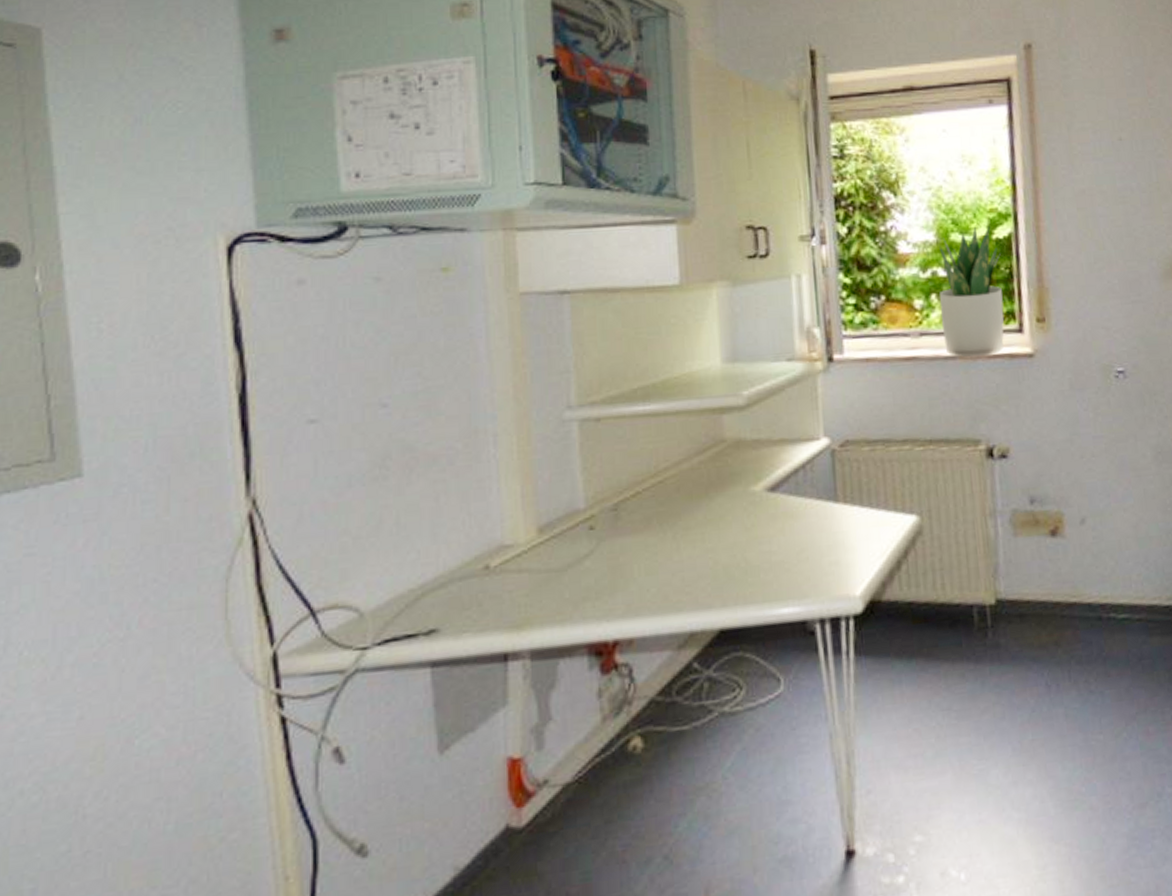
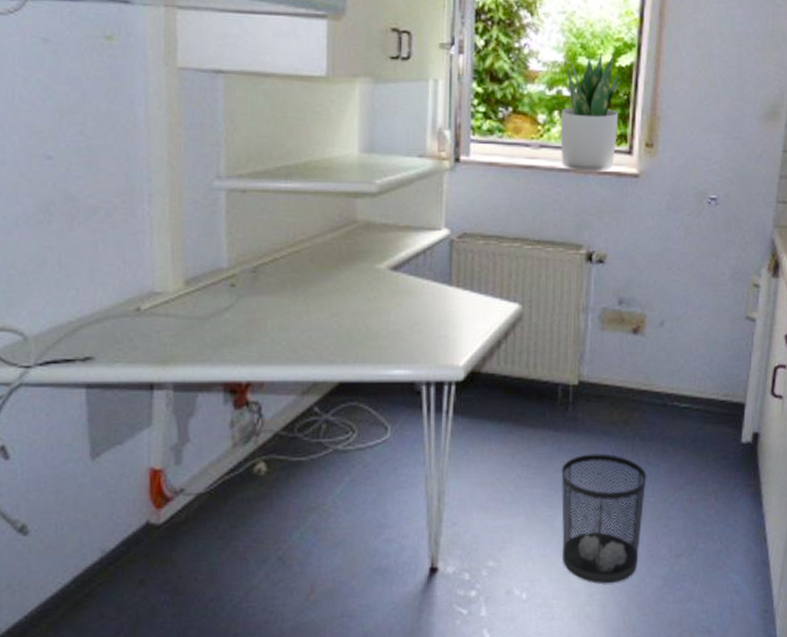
waste bin: none [988,685,1095,852] -> present [561,453,647,583]

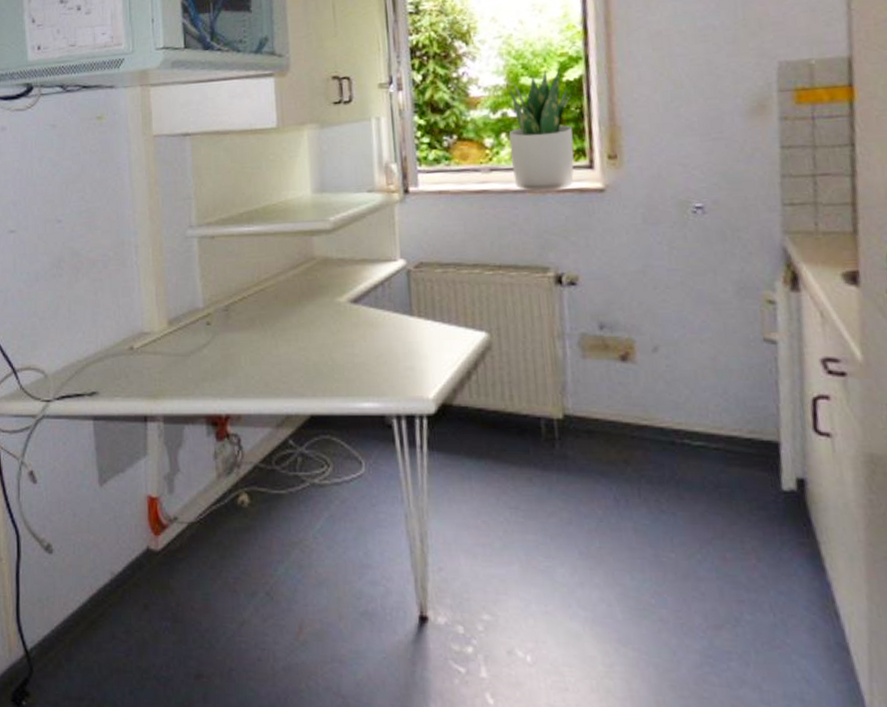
waste bin: present [561,453,647,583] -> none [555,497,665,653]

